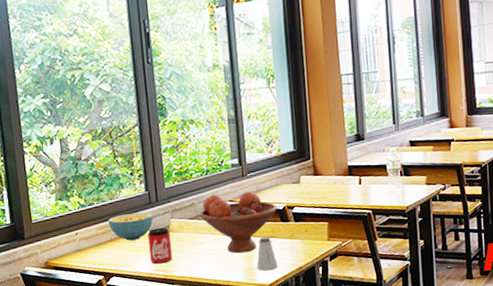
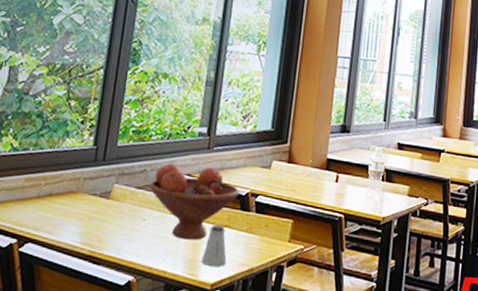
cereal bowl: present [108,212,154,241] -> none [40,168,96,202]
can: present [148,227,173,264] -> none [78,191,110,237]

